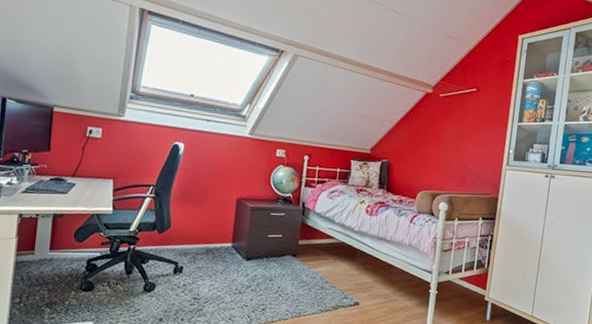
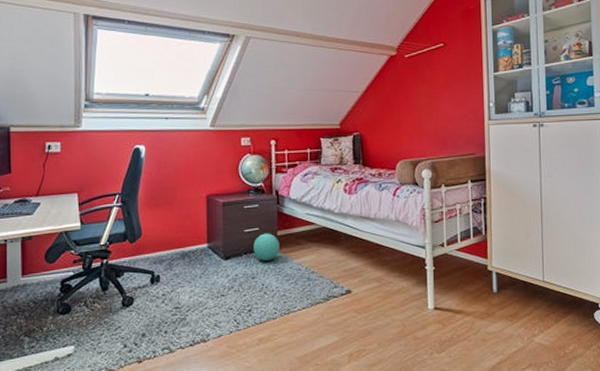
ball: none [274,240,300,266] -> present [253,233,280,261]

